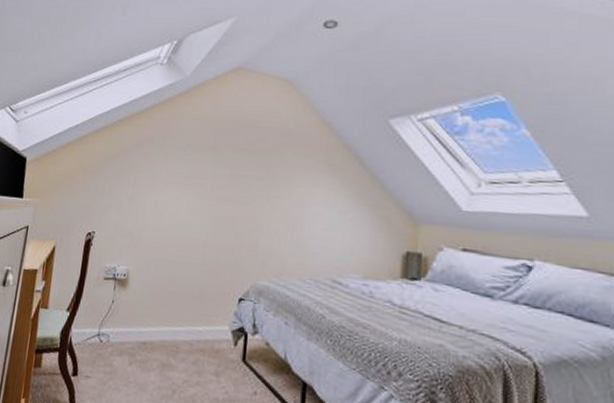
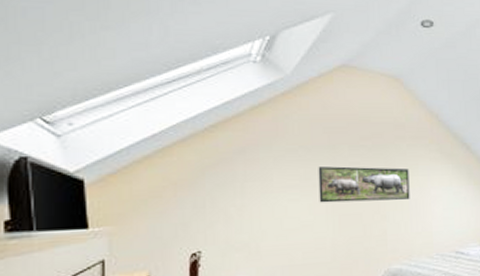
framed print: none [198,167,291,212] -> present [318,166,410,203]

